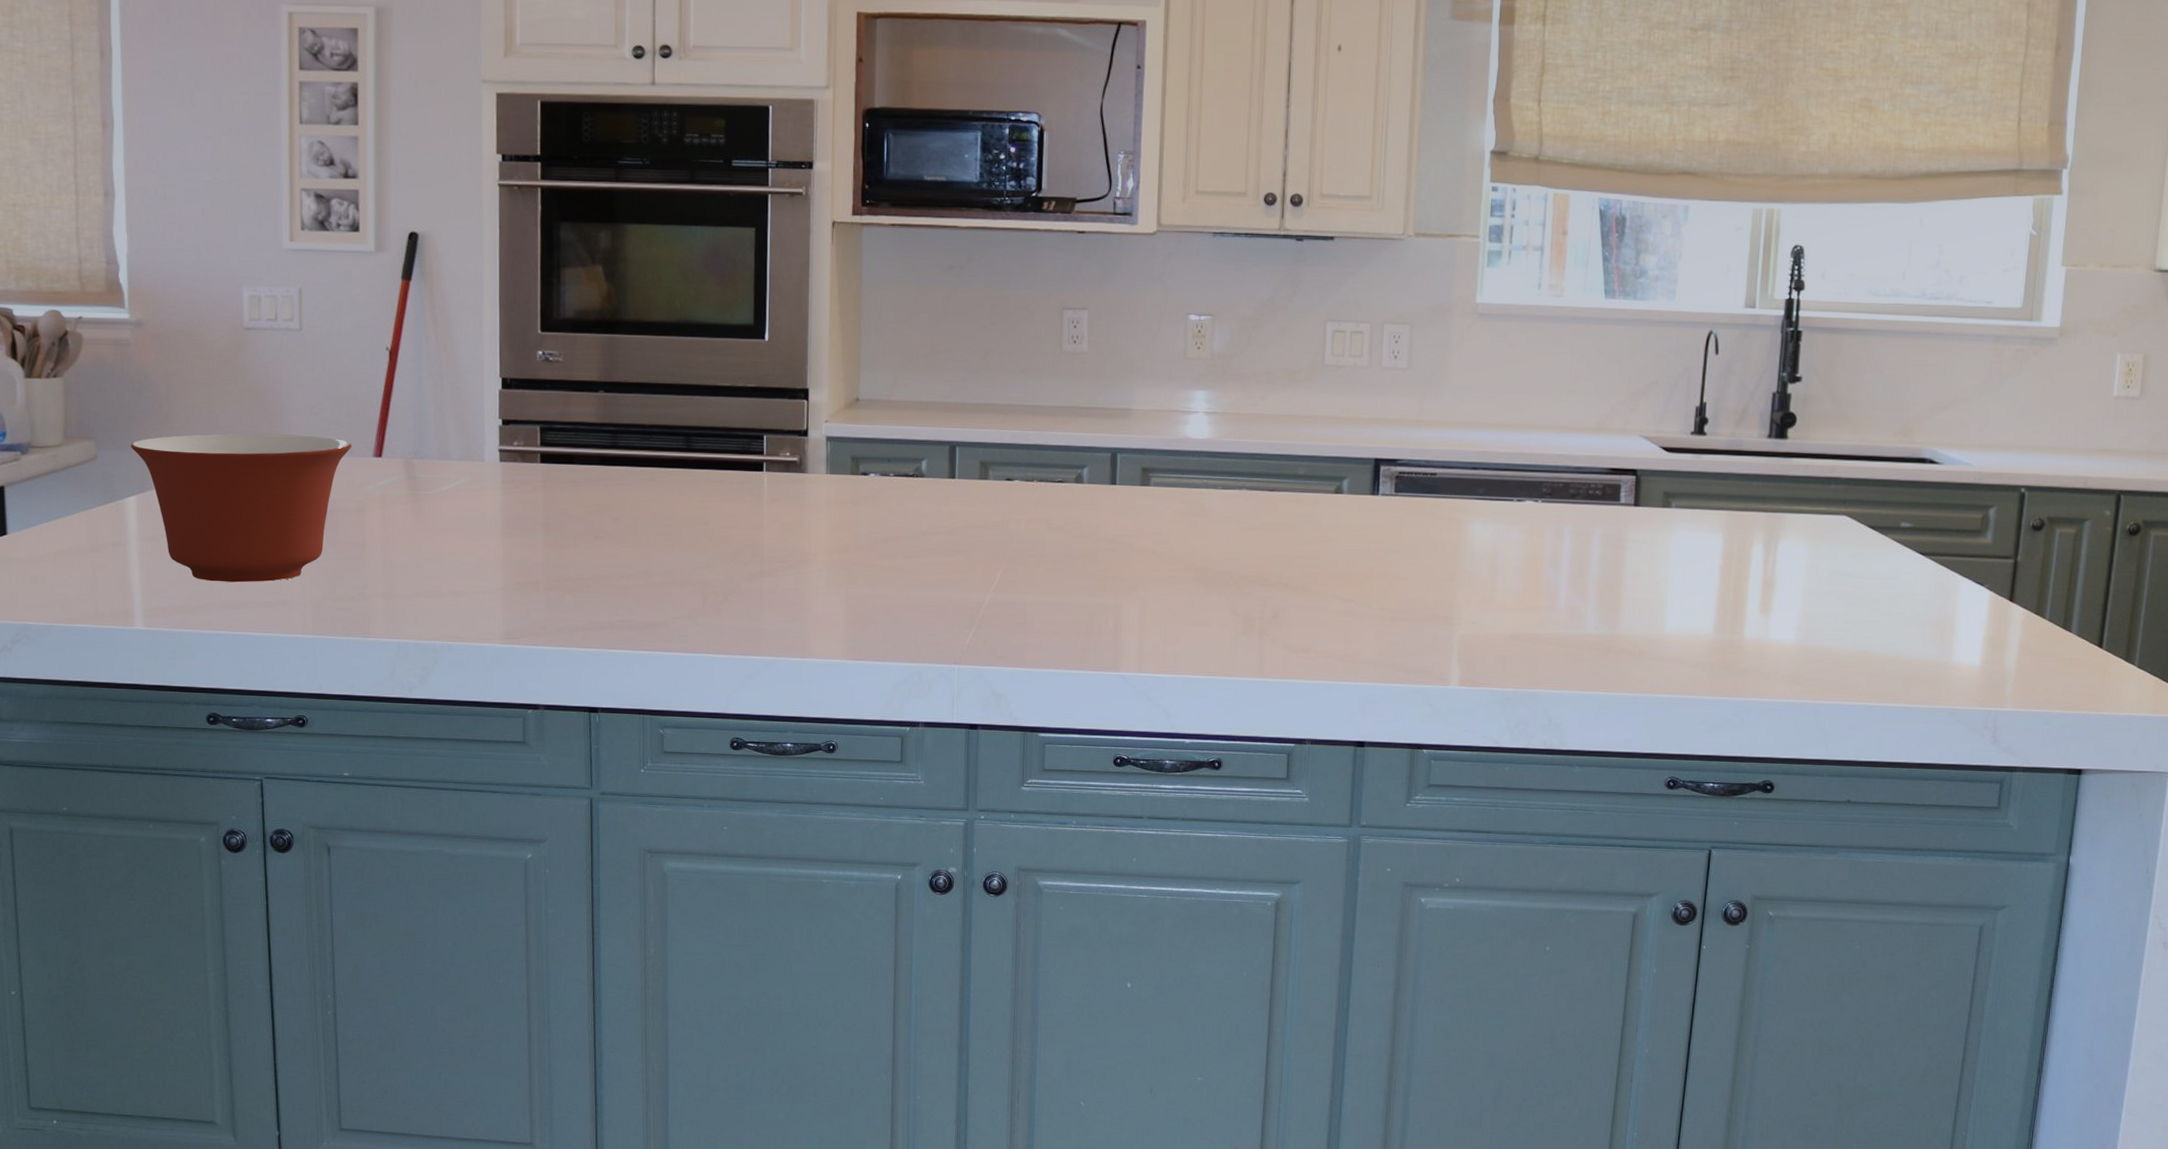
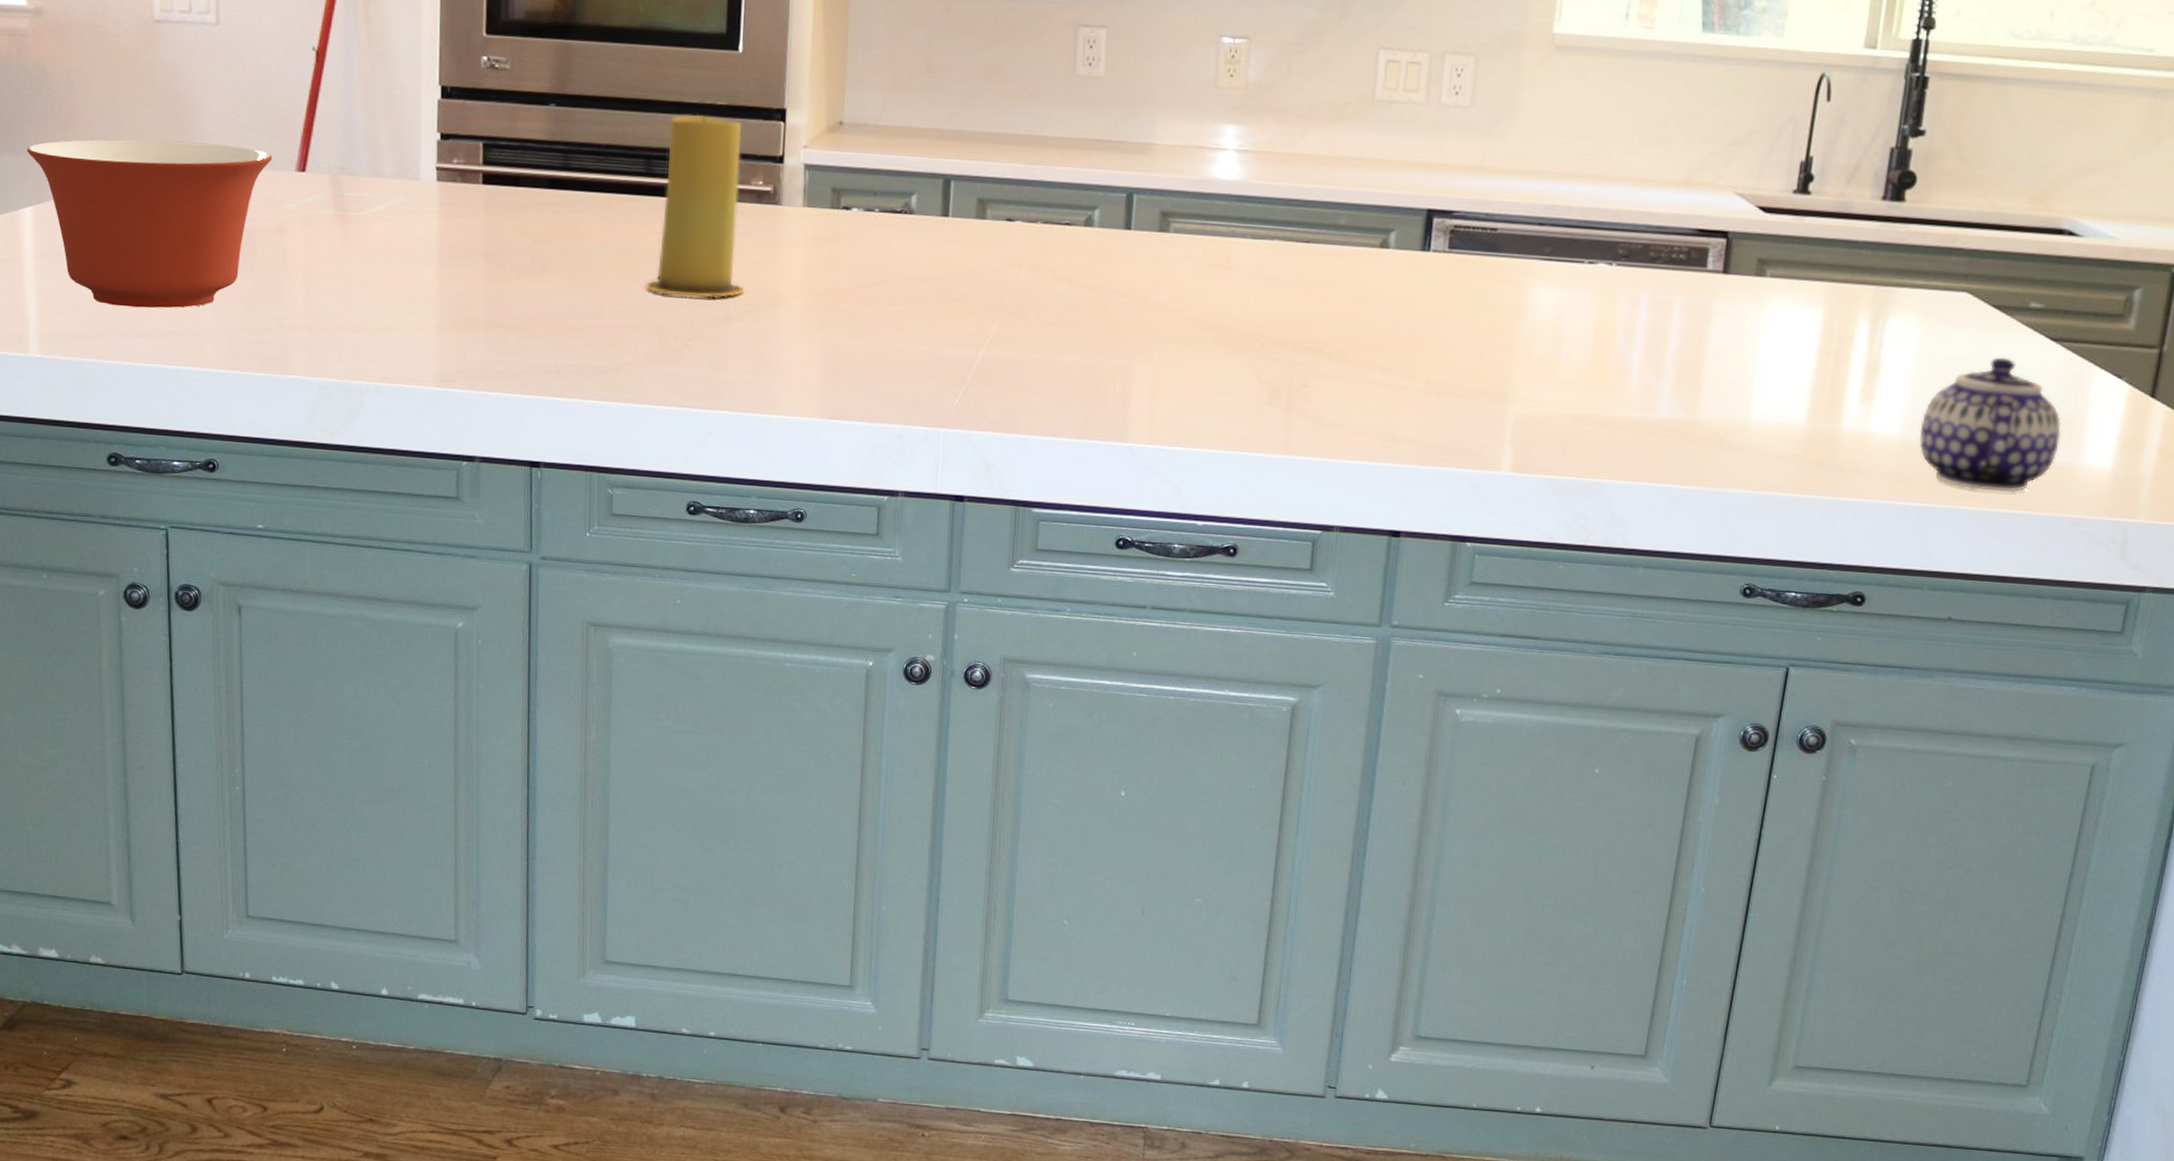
candle: none [688,396,777,557] -> present [645,114,745,298]
teapot: none [1812,571,1934,688] -> present [1919,357,2062,493]

